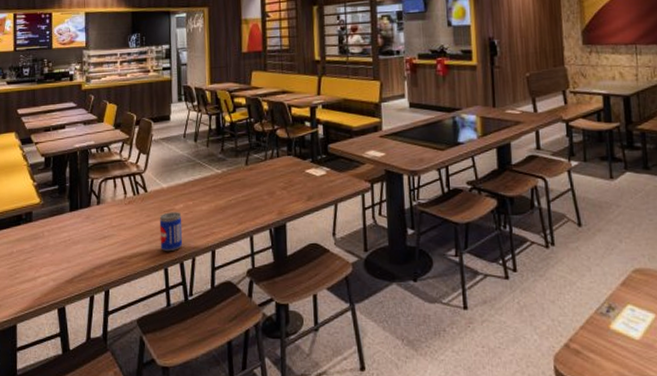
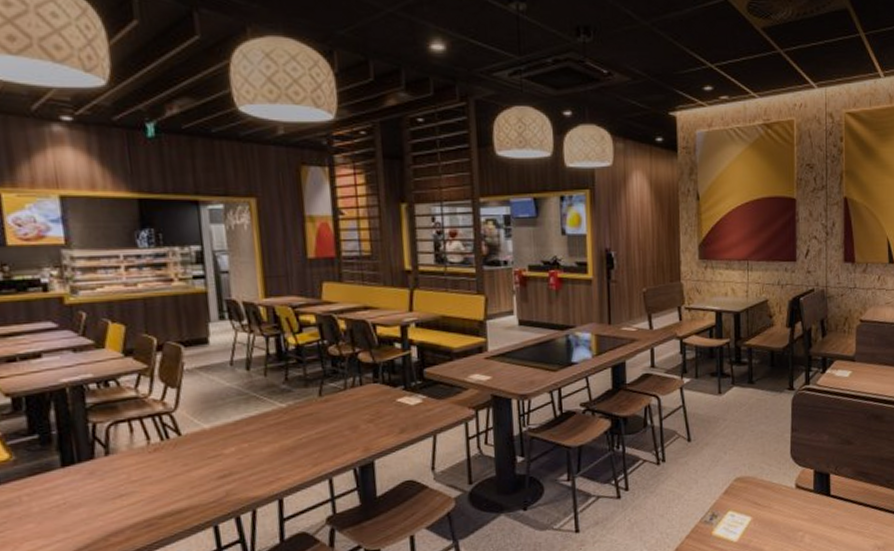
beer can: present [159,212,183,252] -> none [201,457,238,506]

